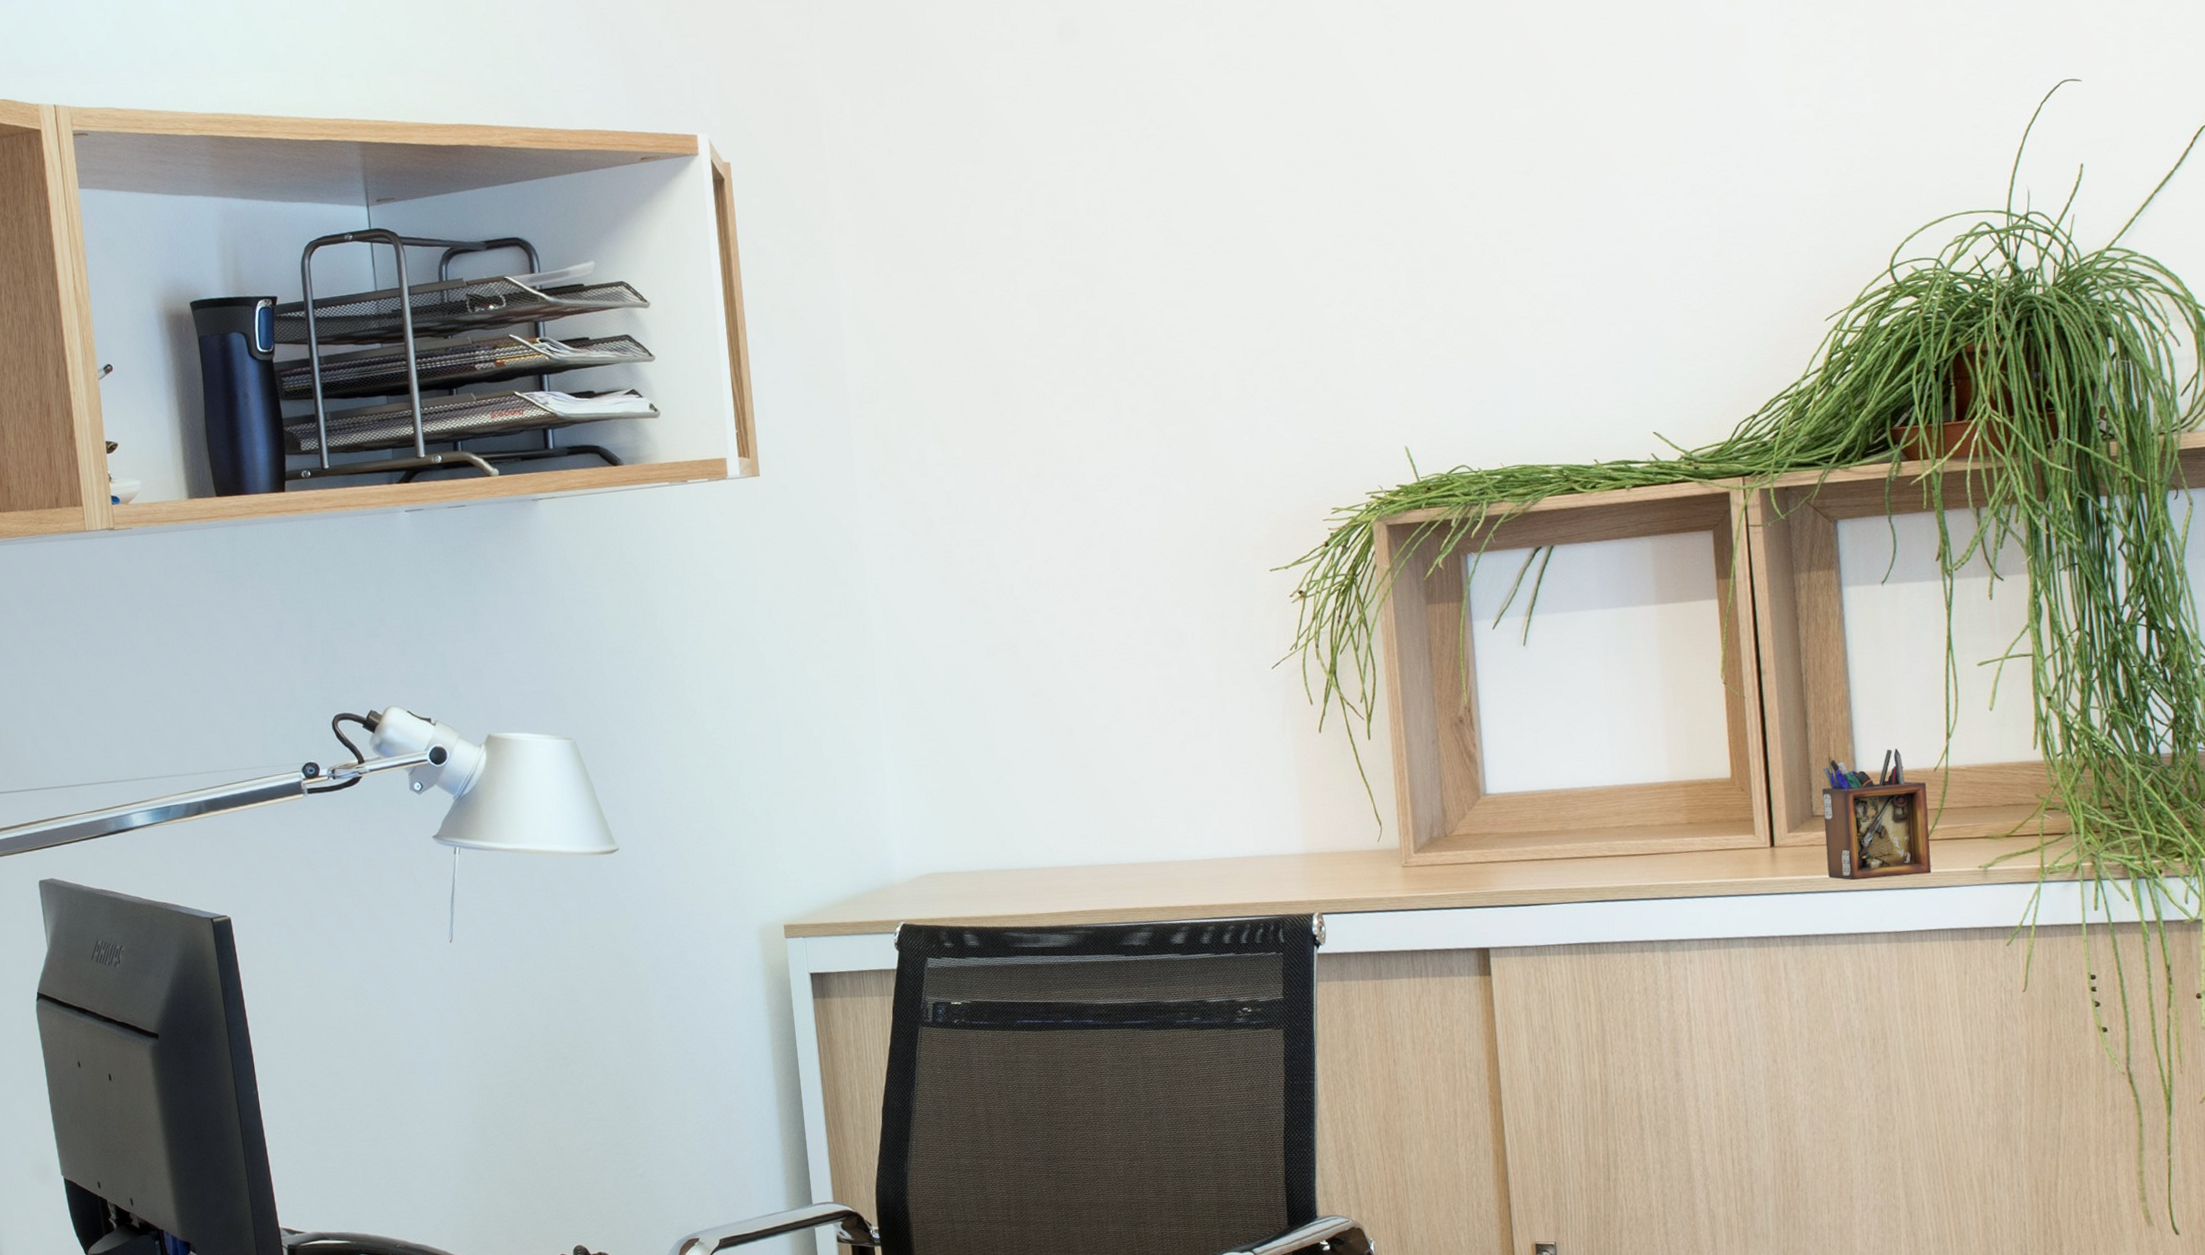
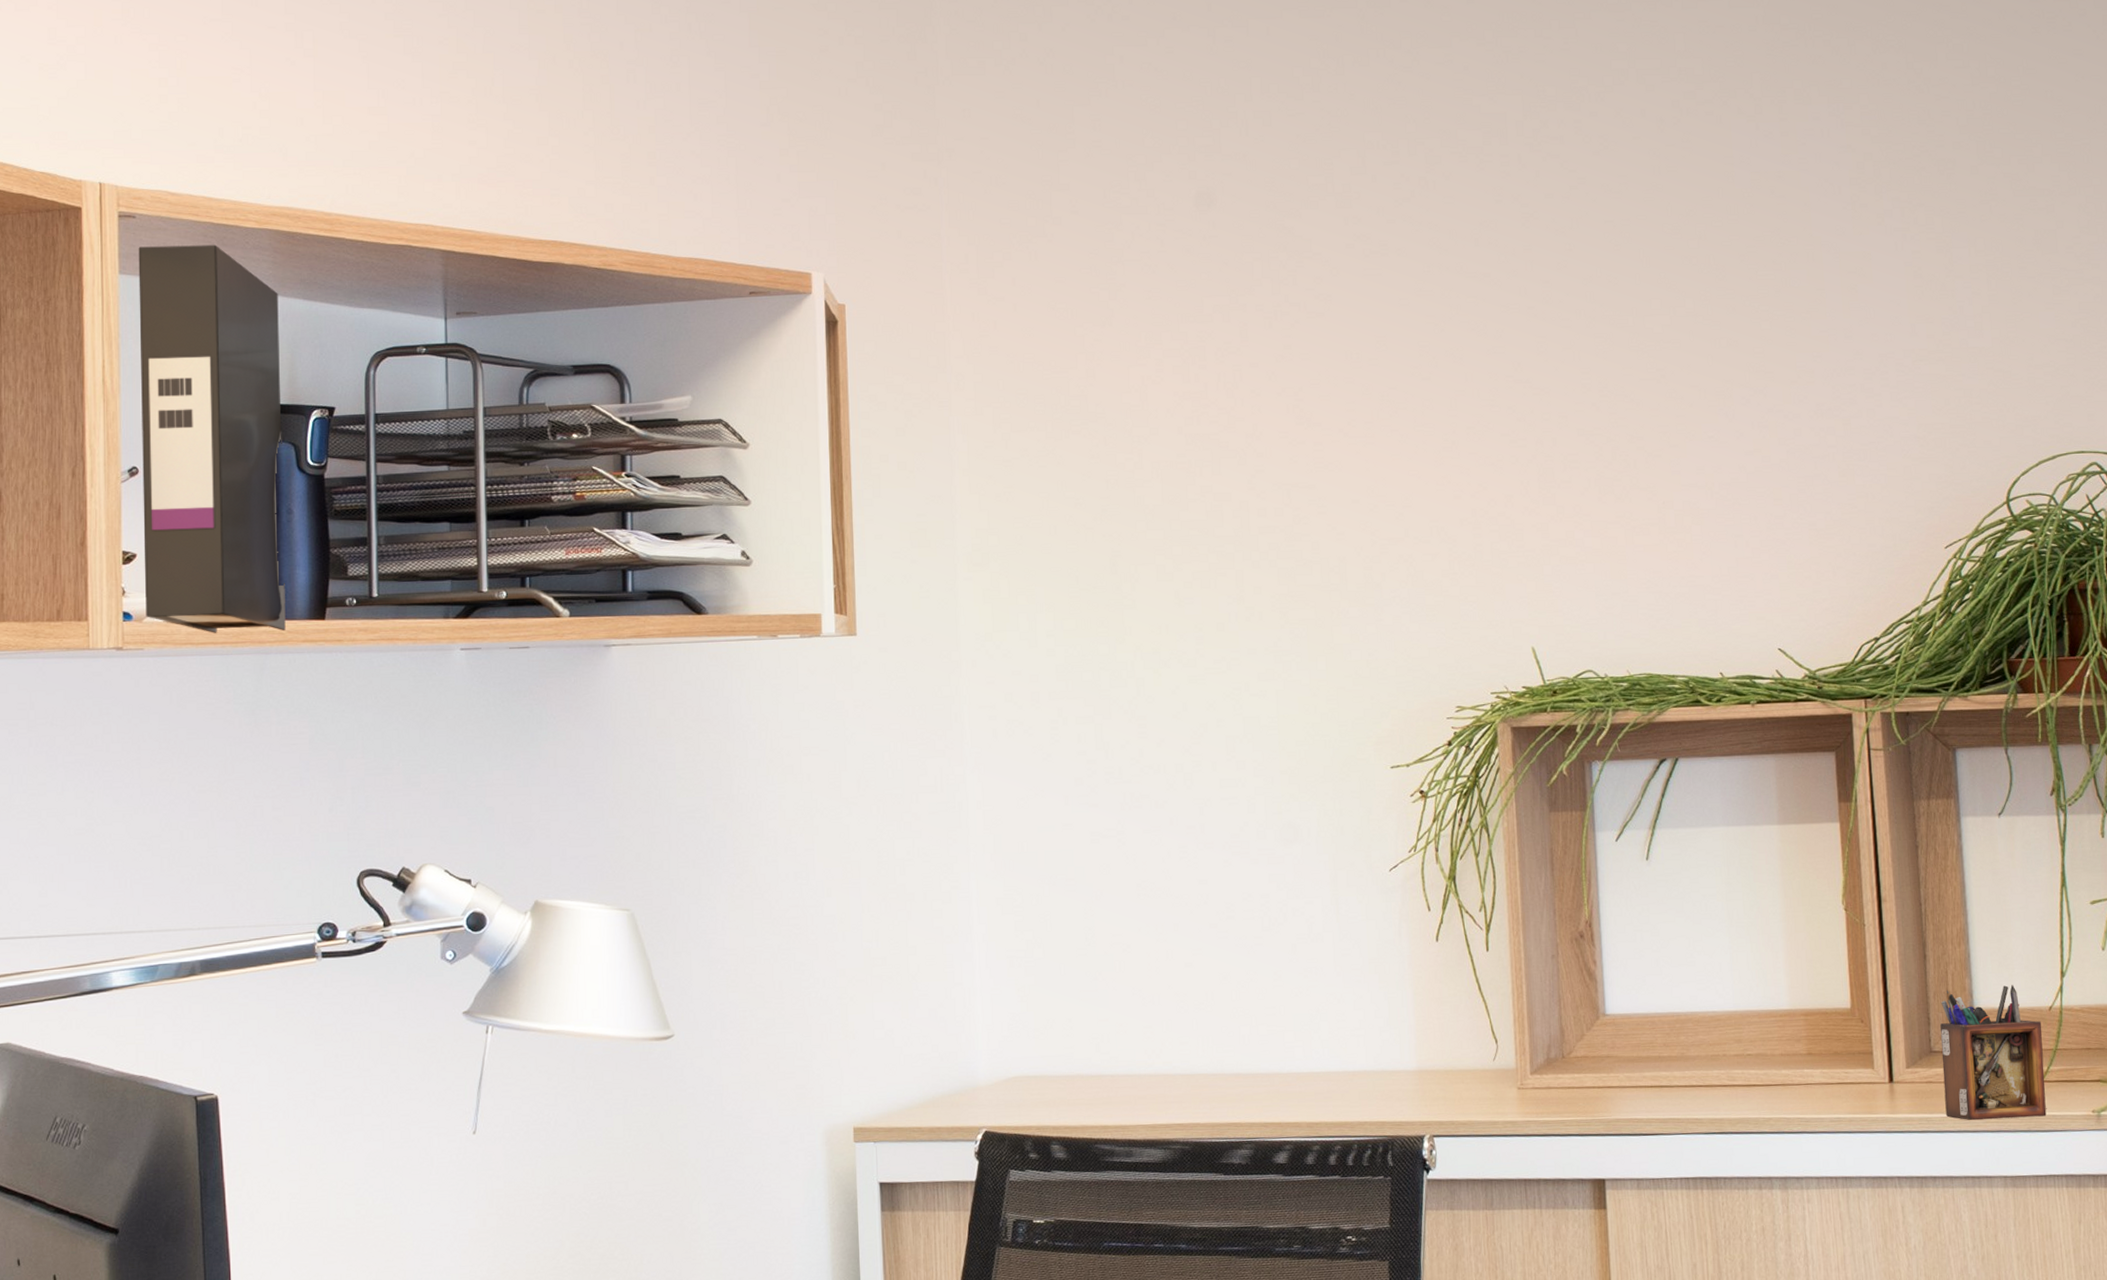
binder: none [93,154,252,511] -> present [138,245,286,633]

